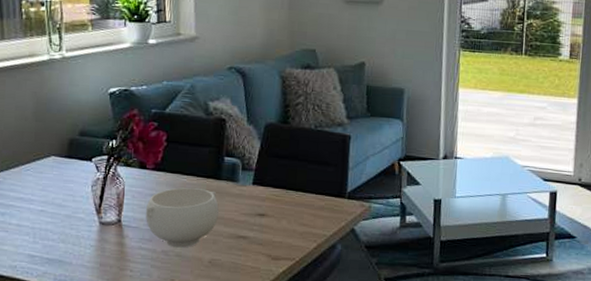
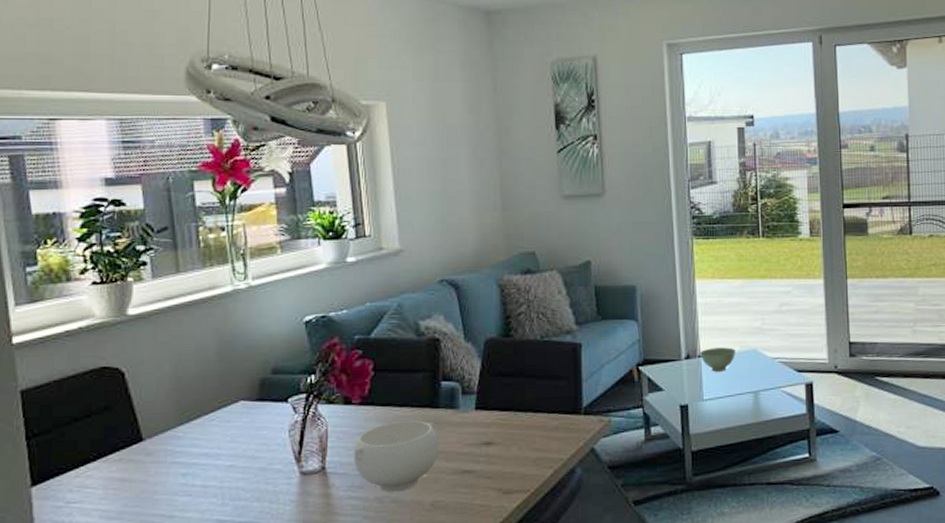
bowl: none [457,151,490,173] -> present [700,347,737,372]

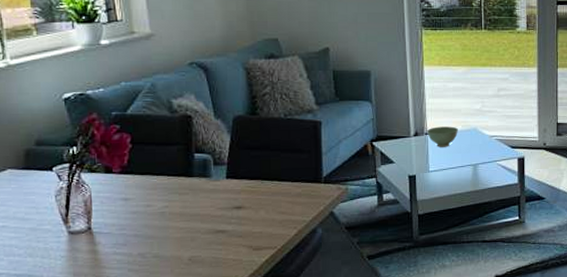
bowl: present [353,420,438,492] -> none [116,187,194,249]

